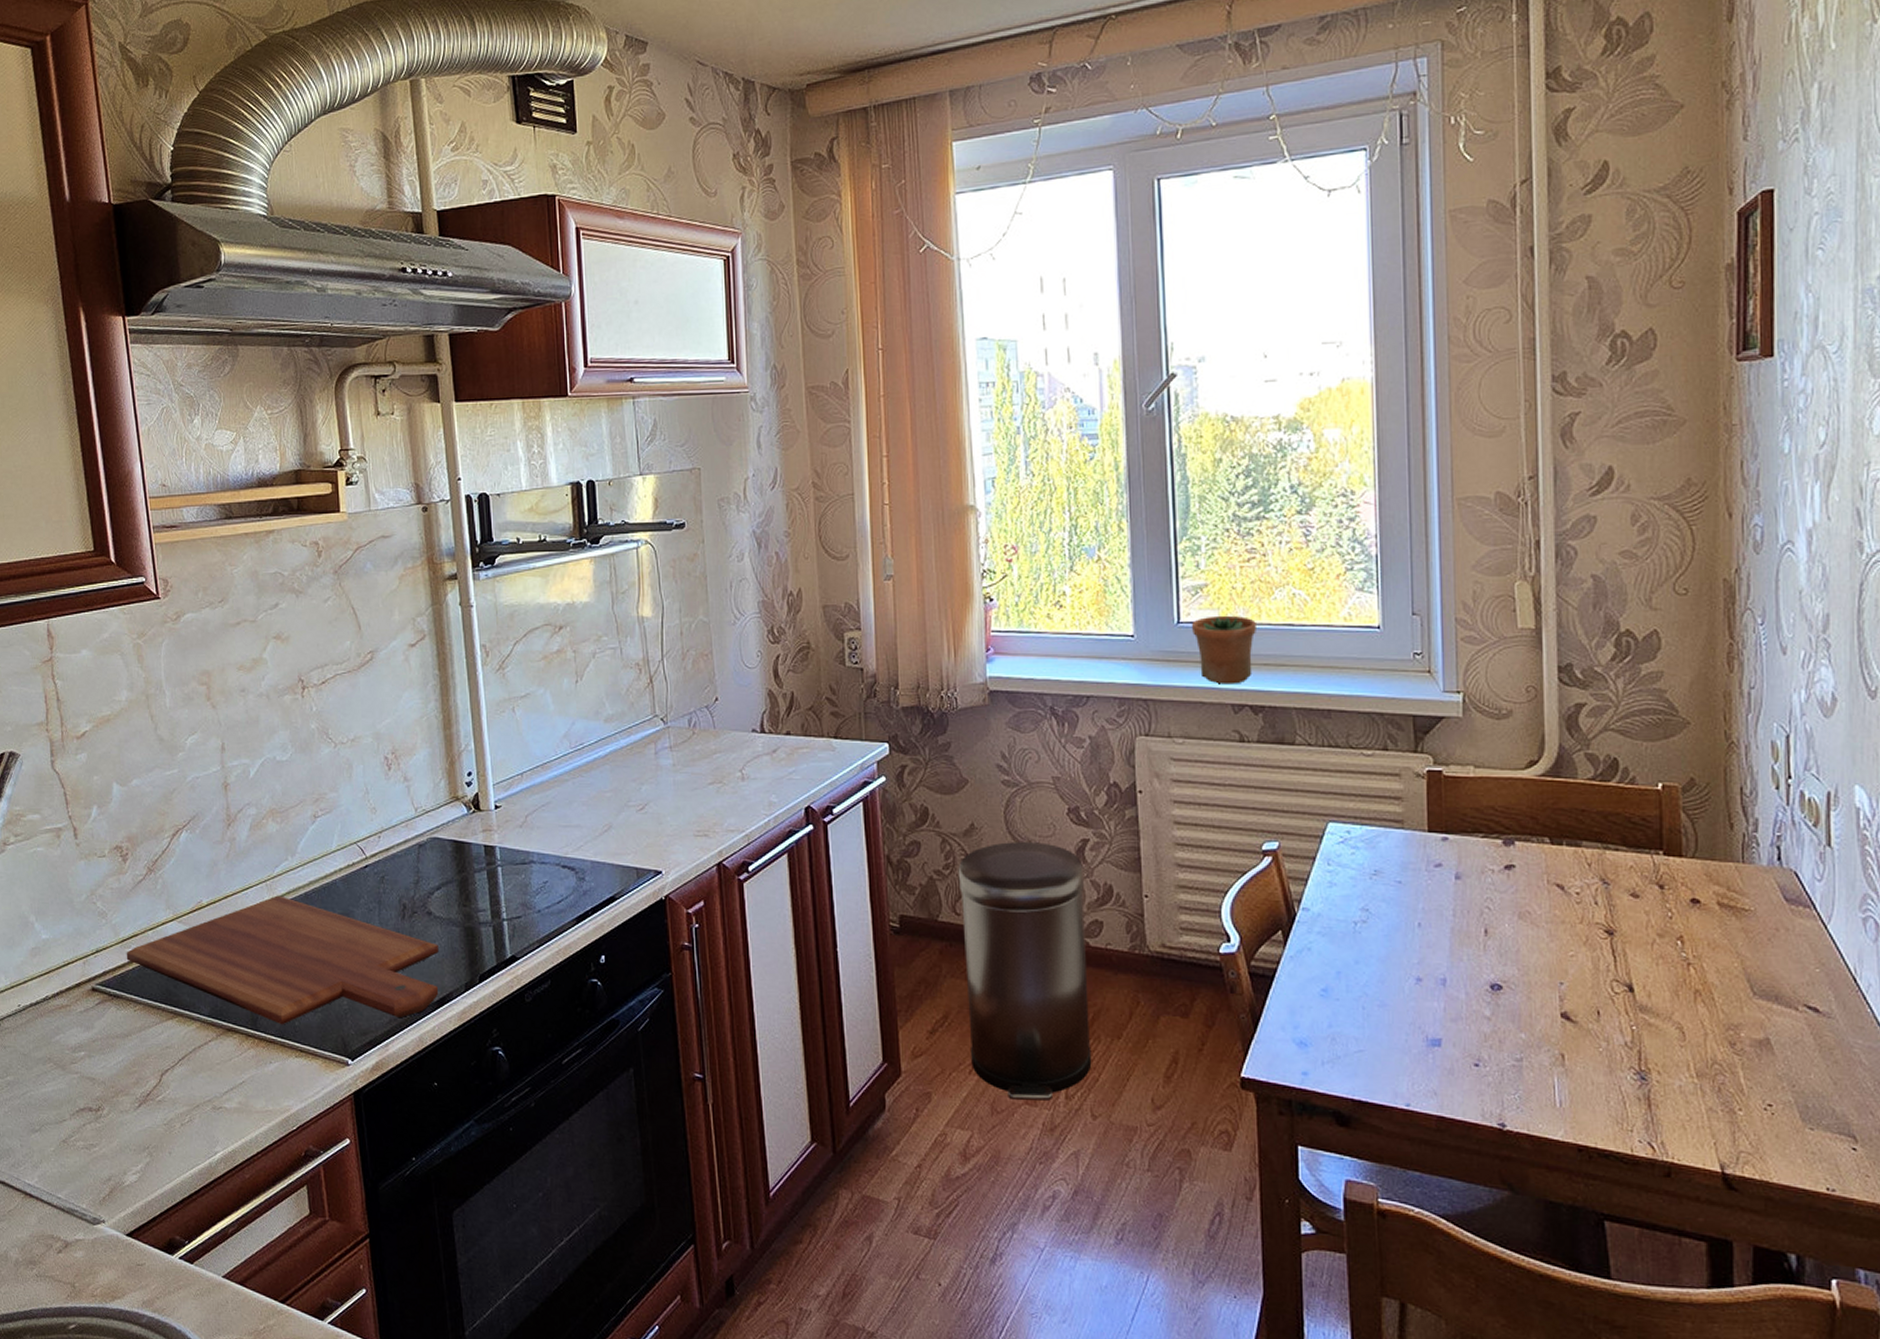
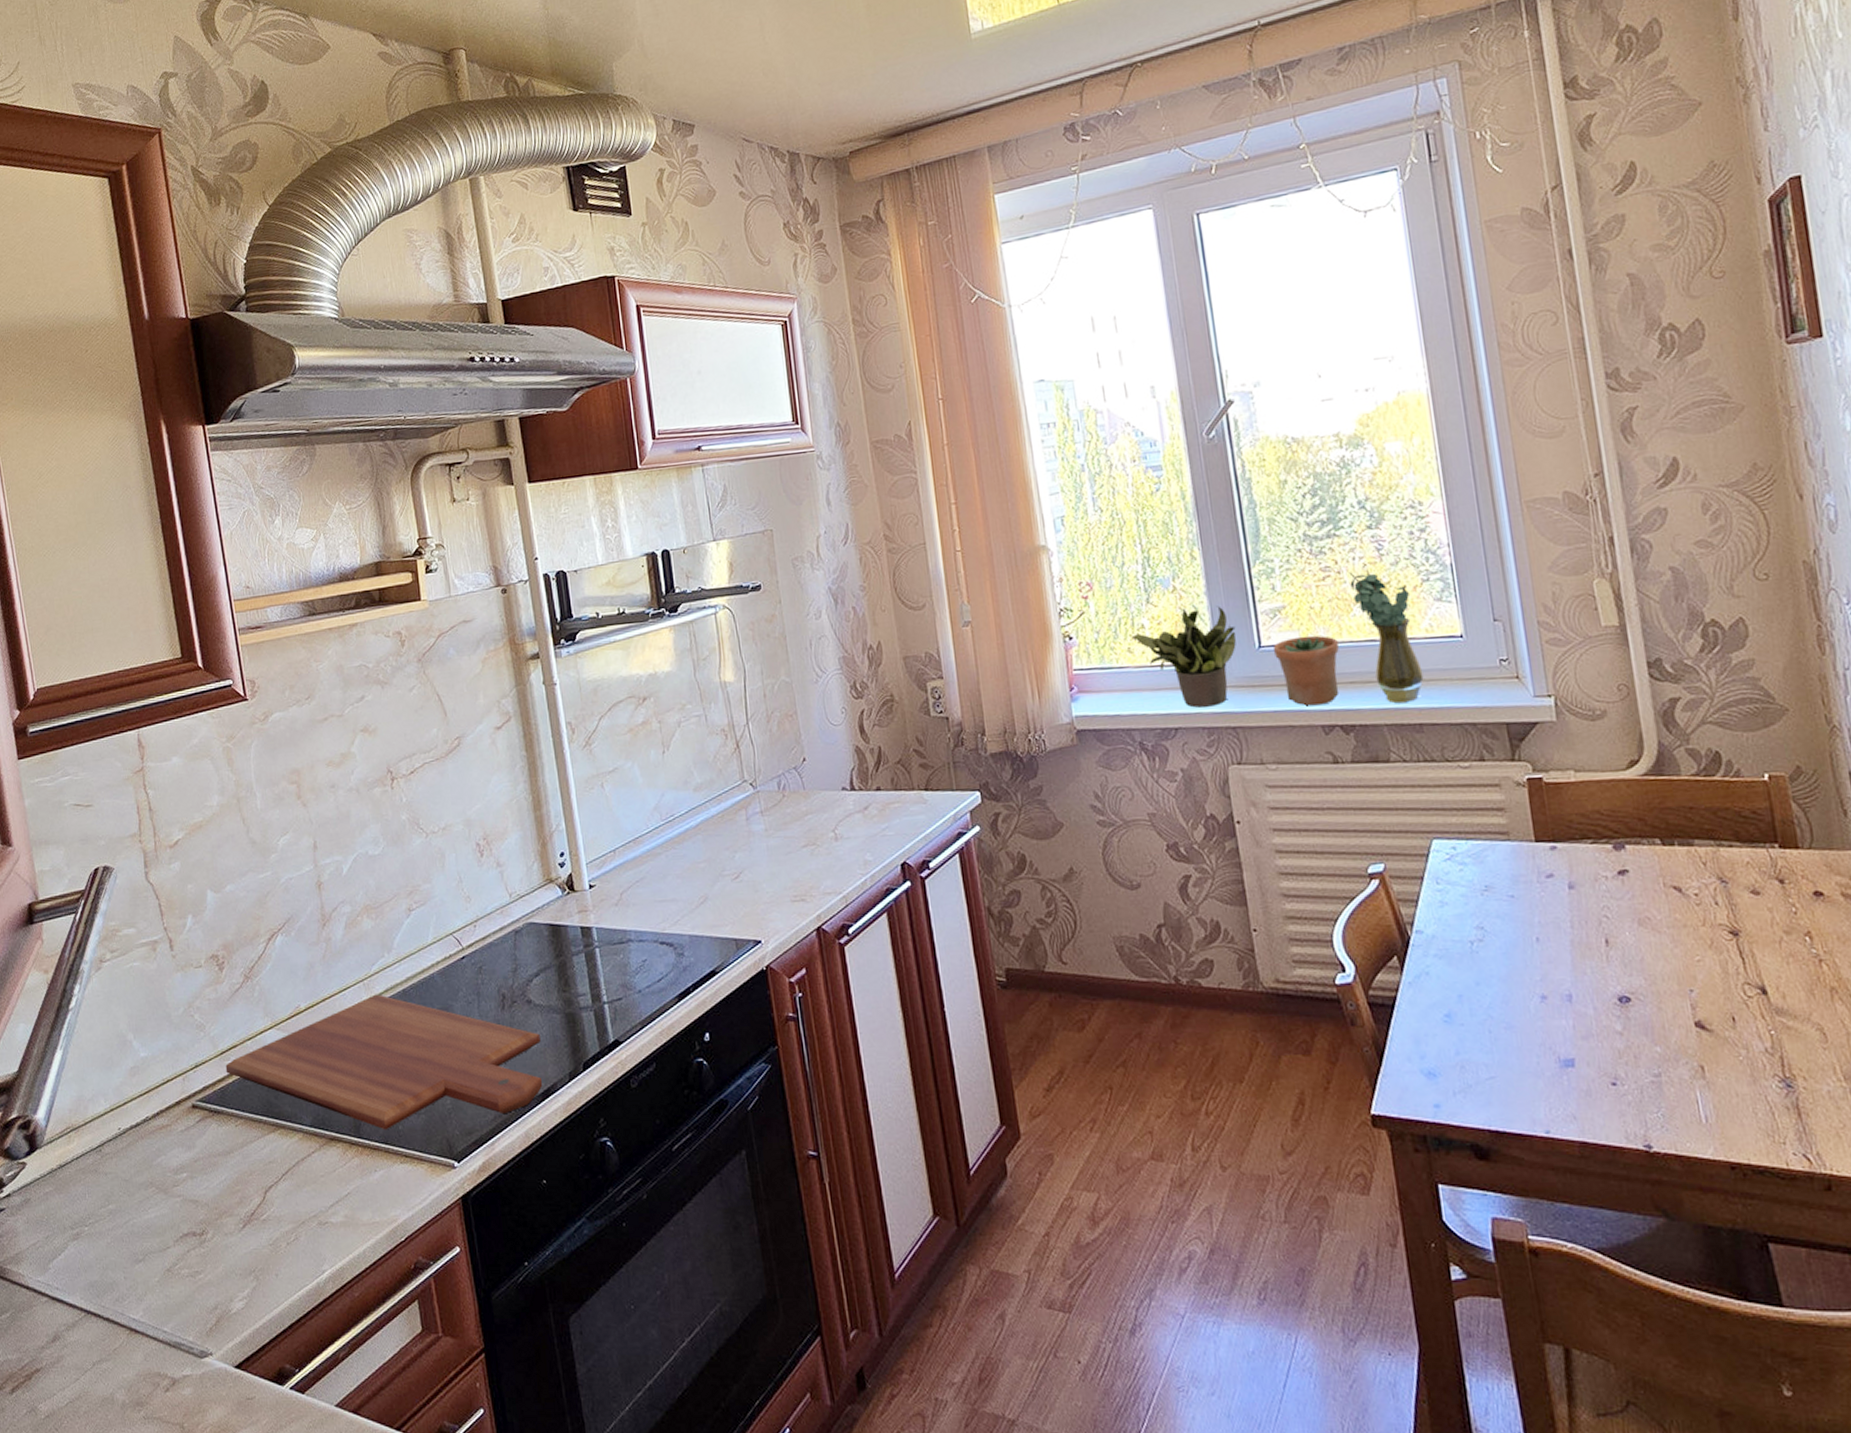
pedal bin: present [958,842,1092,1101] -> none [1060,882,1216,1157]
potted plant: none [1051,579,1156,679] -> present [1131,606,1236,709]
vase: none [1274,555,1337,689] -> present [1349,570,1424,704]

